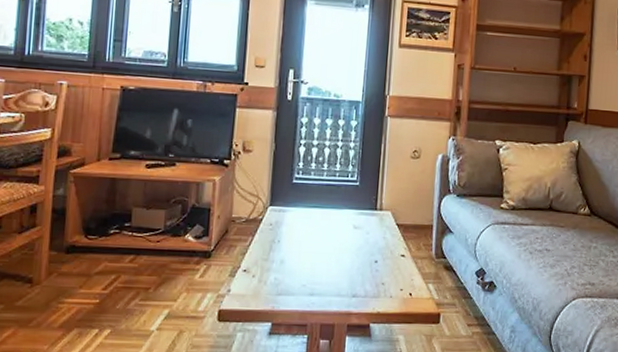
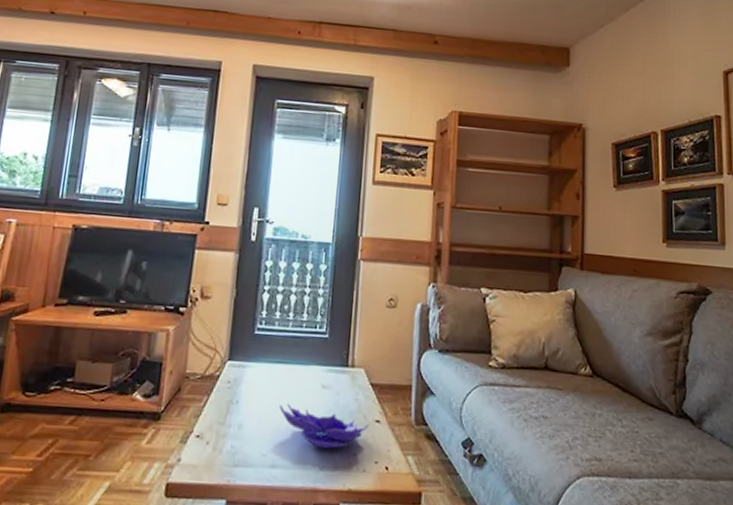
decorative bowl: none [316,242,395,279] -> present [279,403,369,449]

